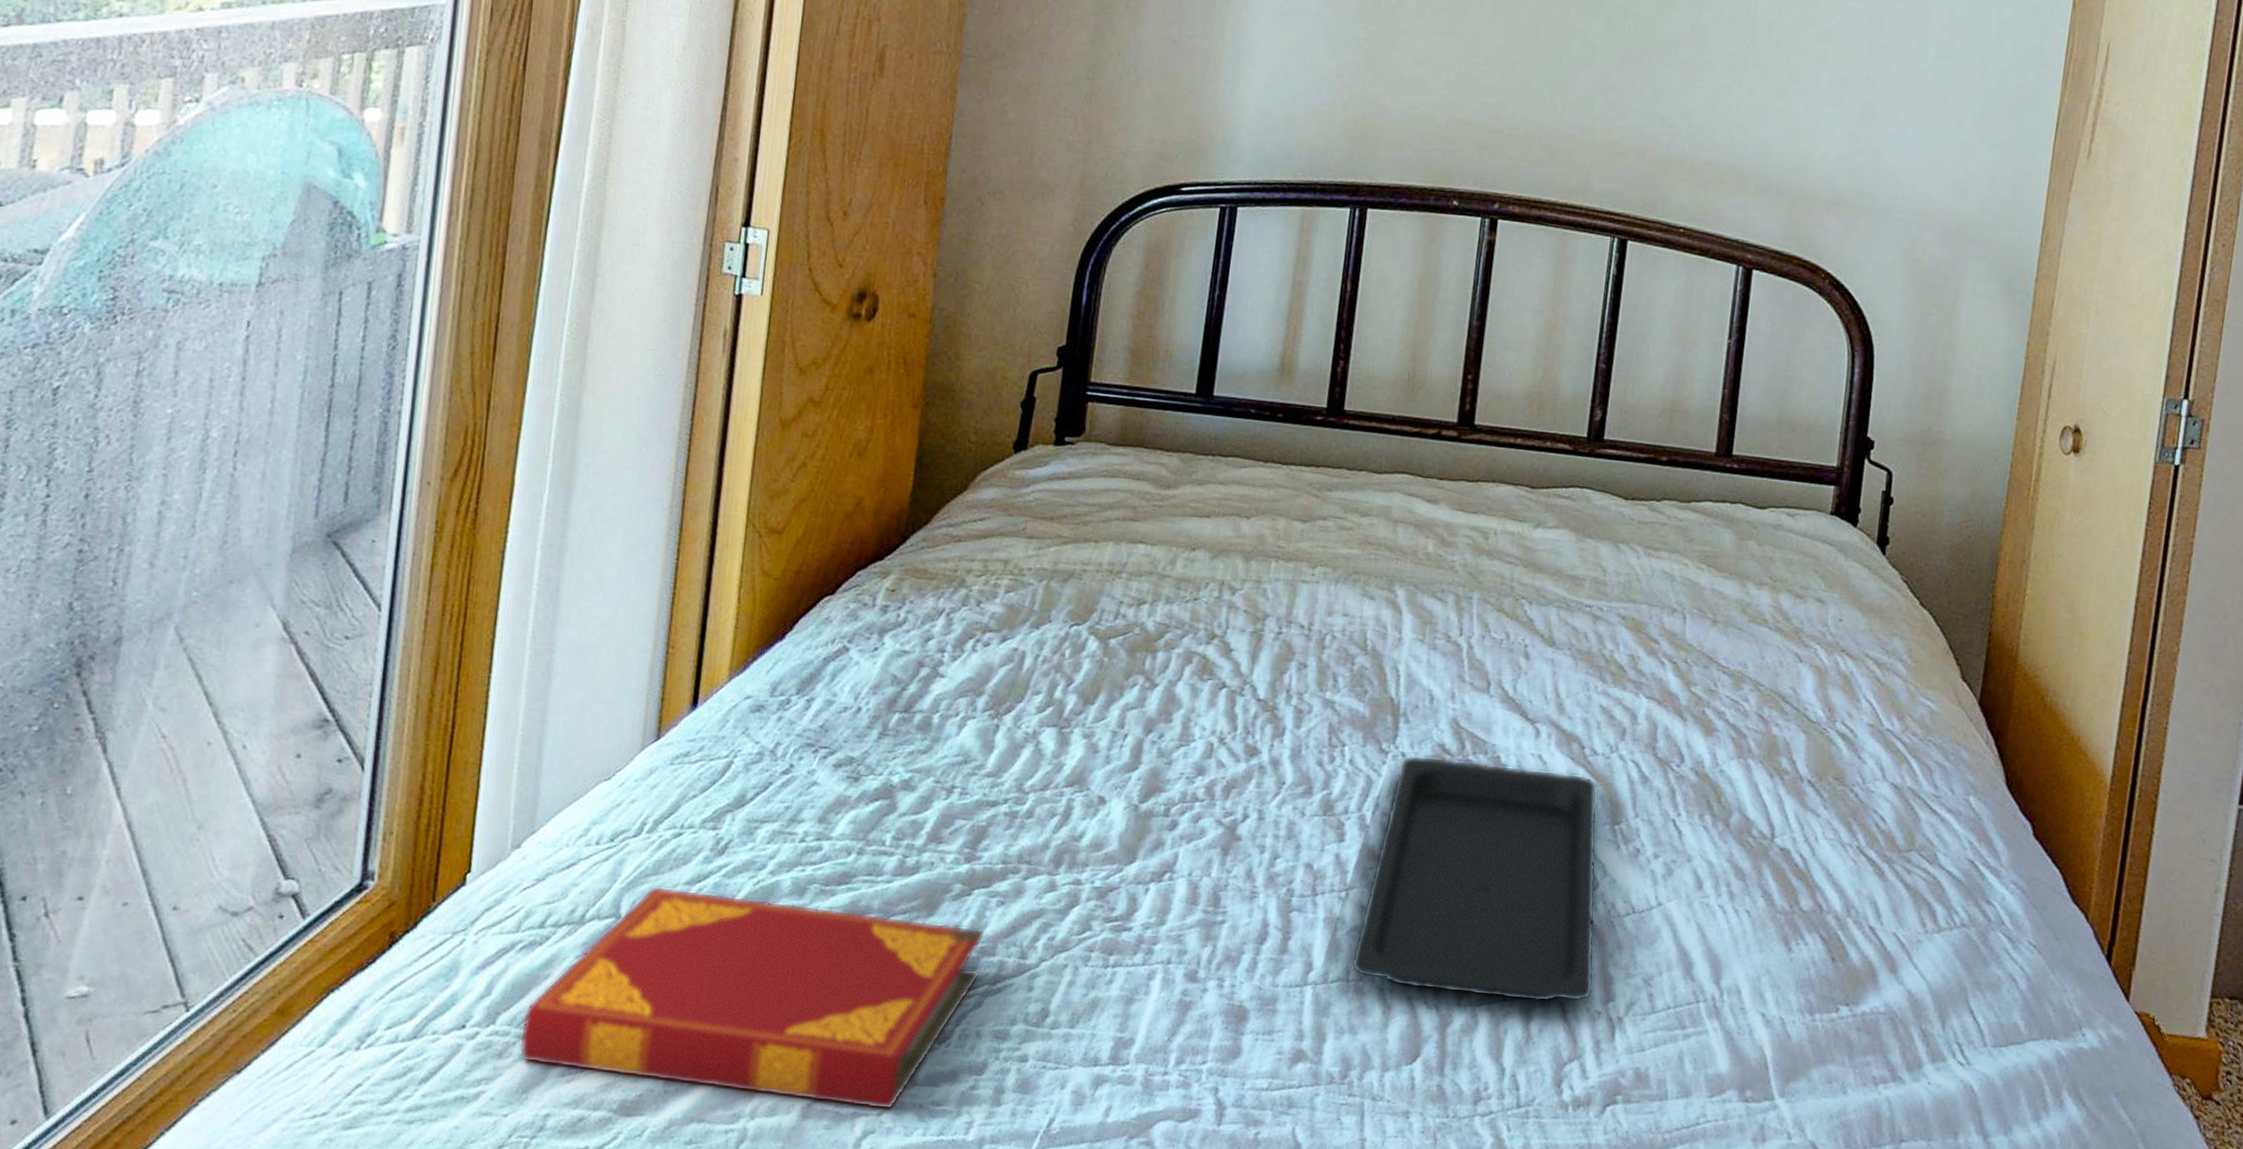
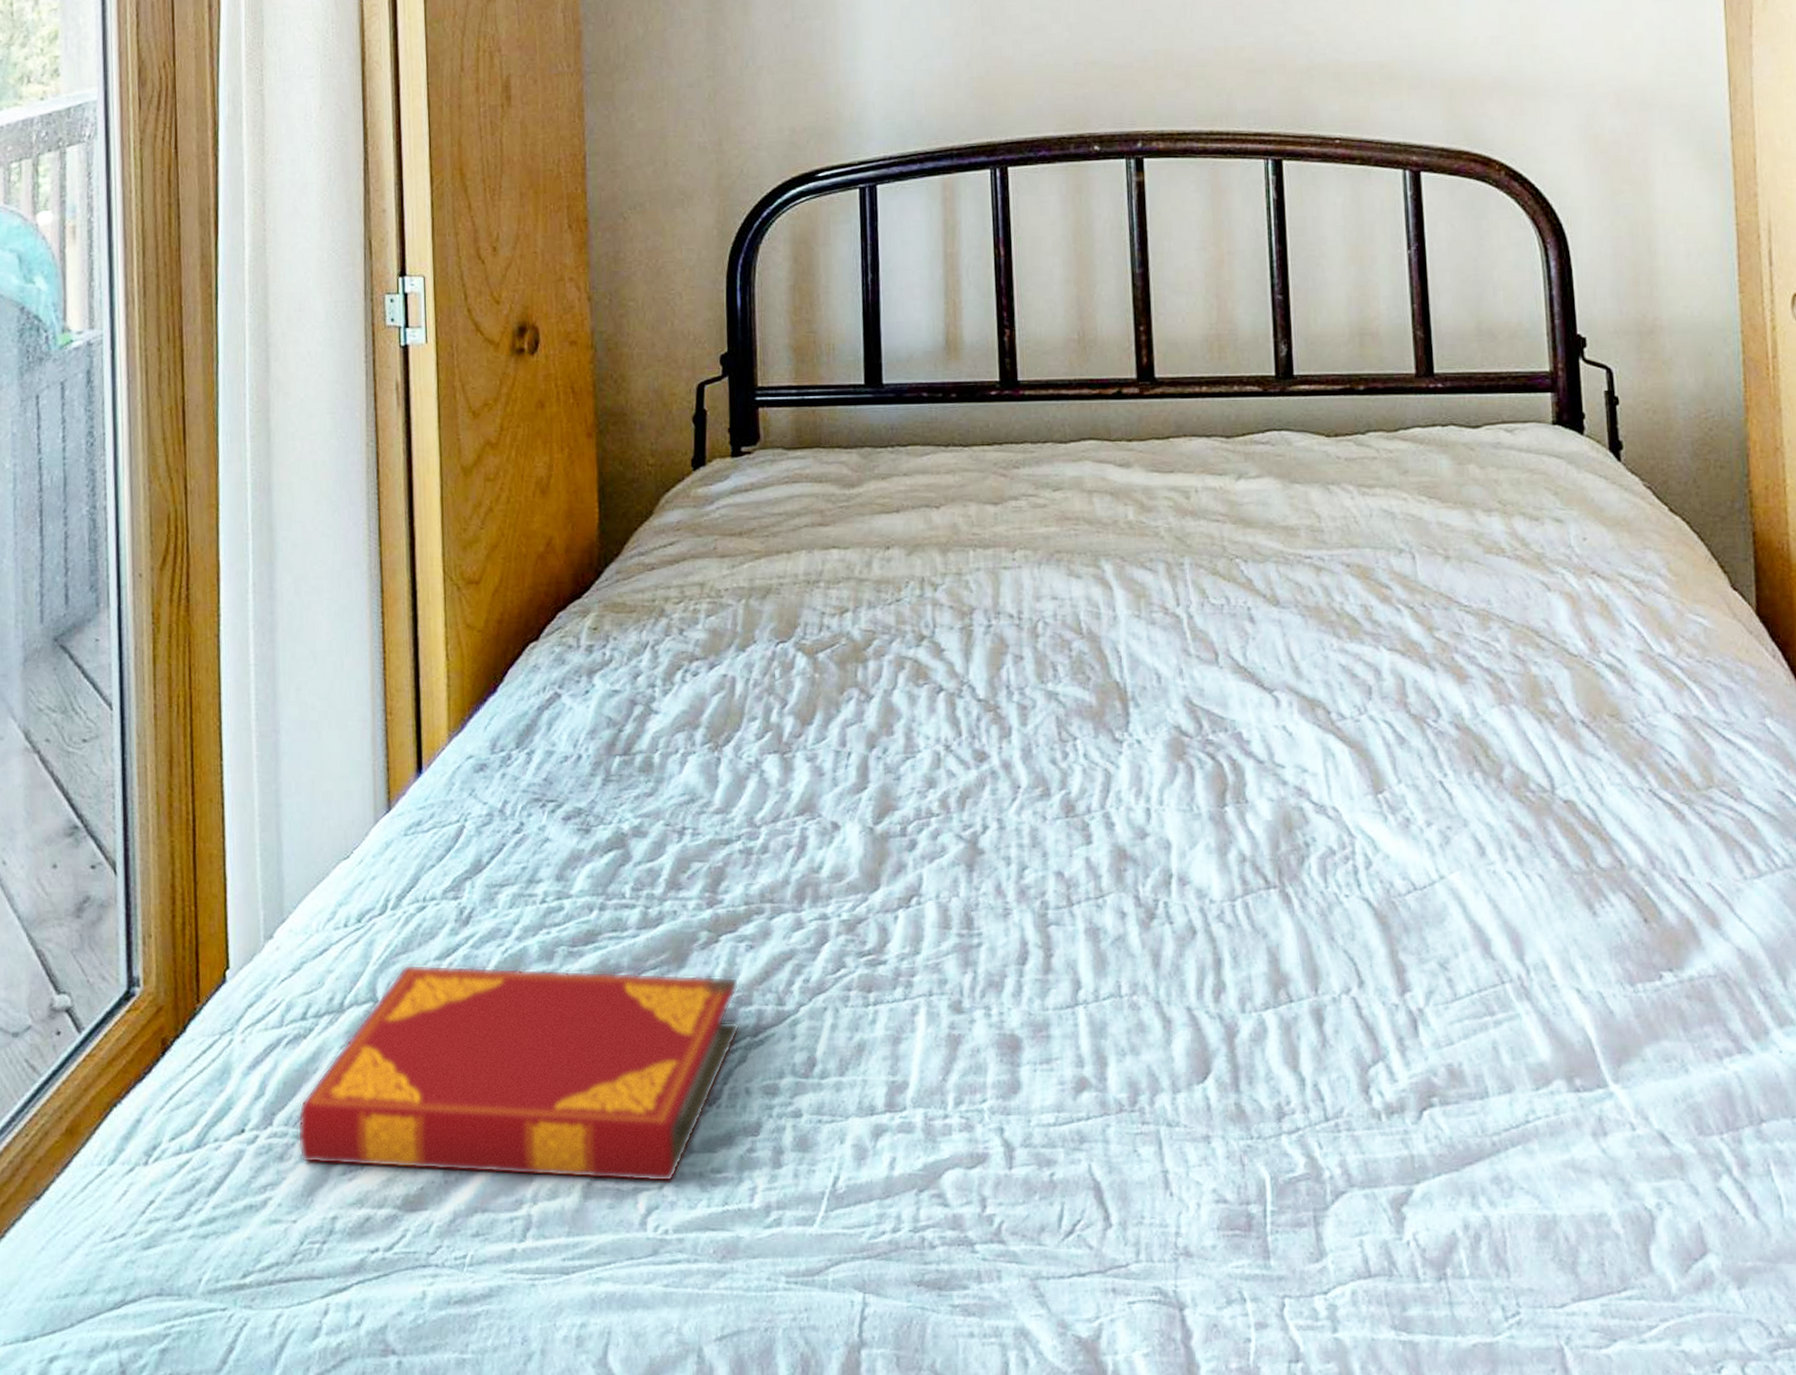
serving tray: present [1350,755,1598,1003] -> none [1120,740,1386,1001]

